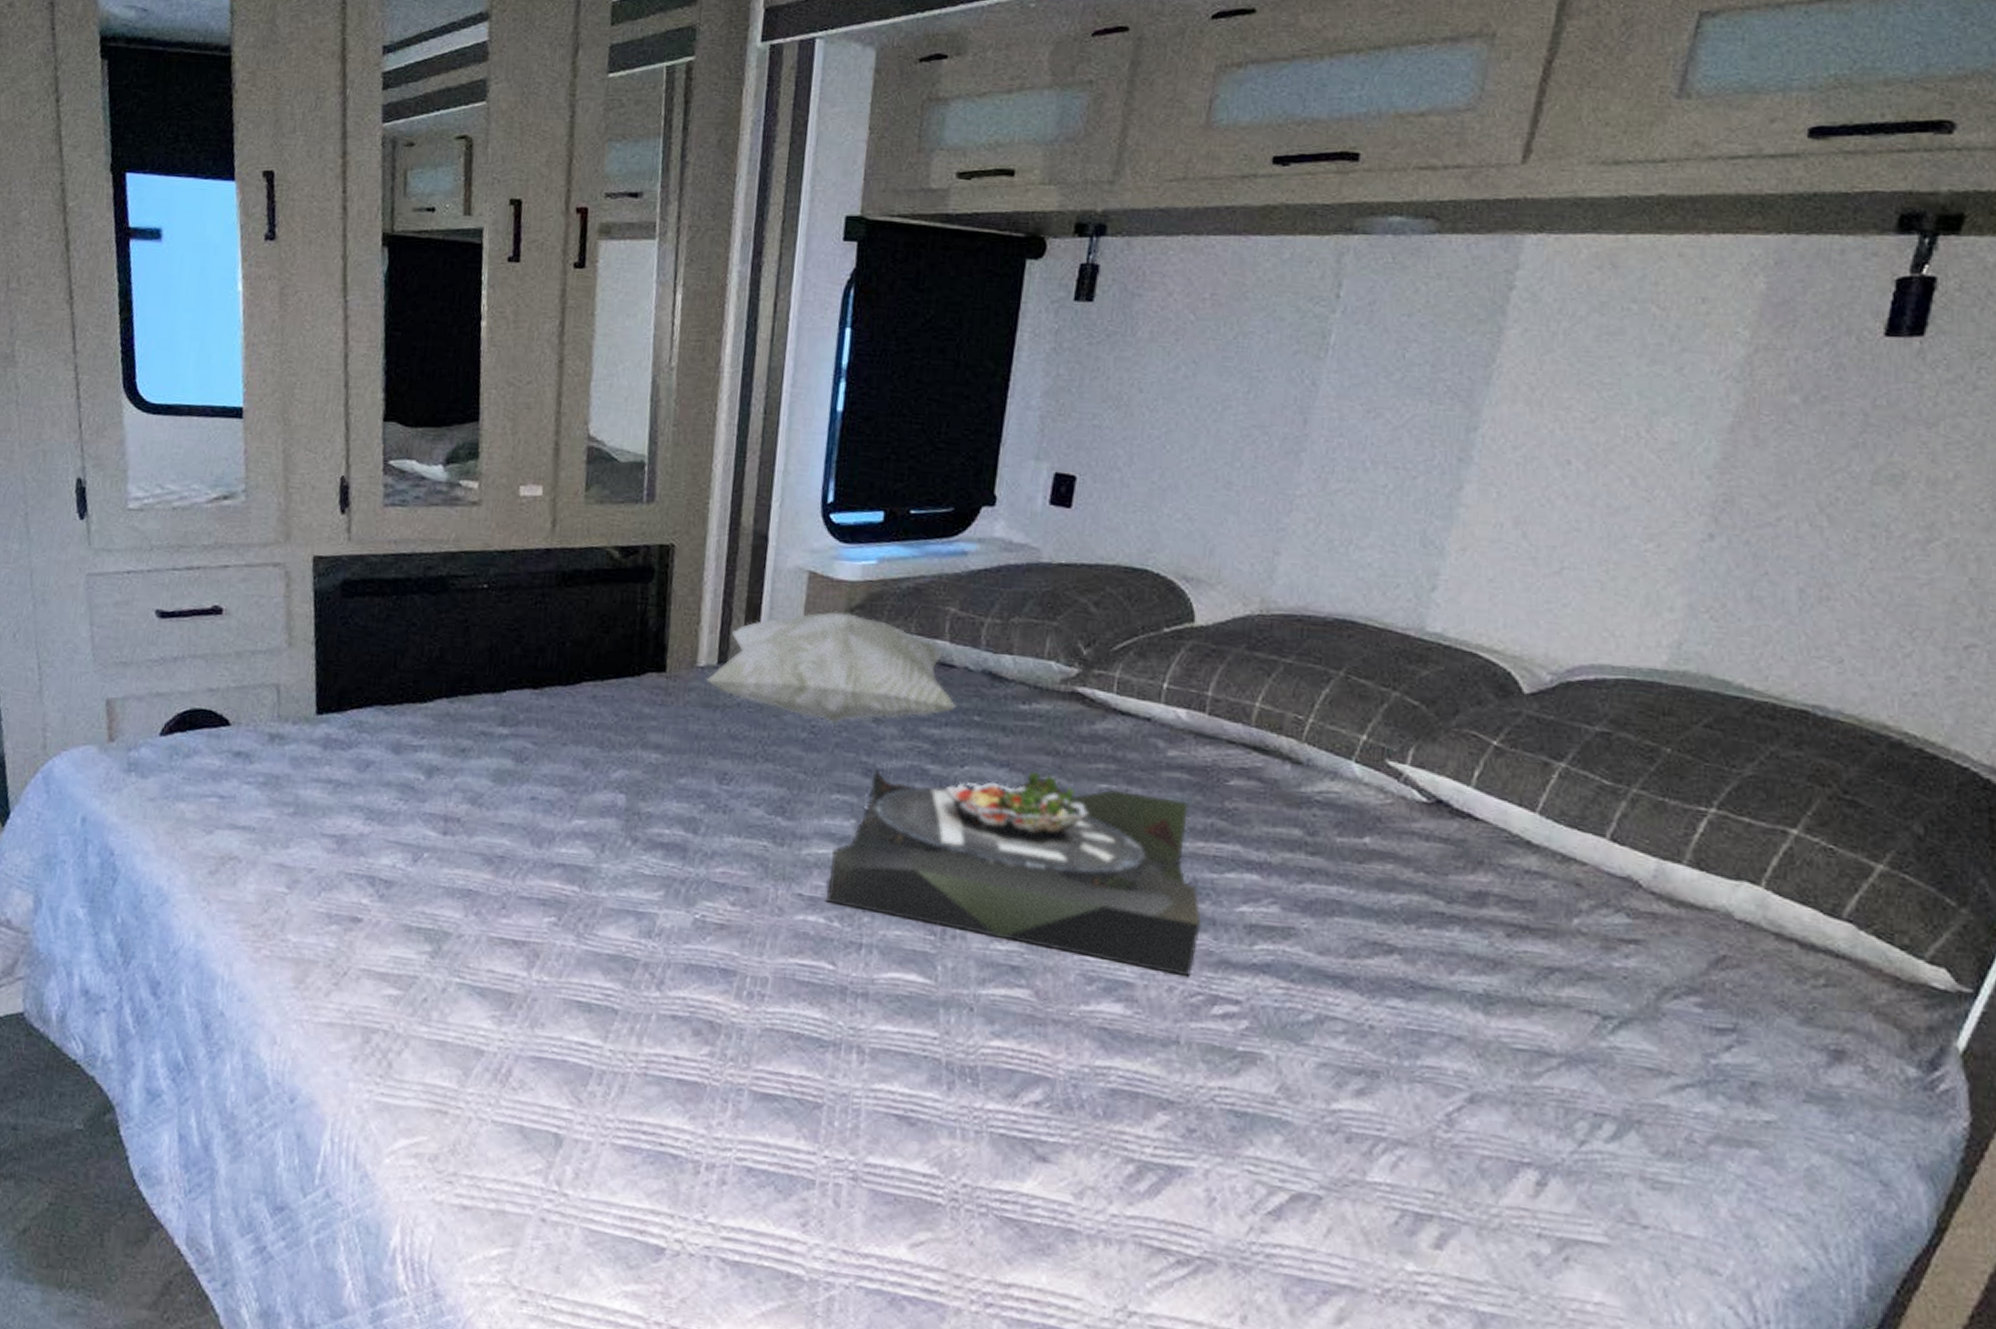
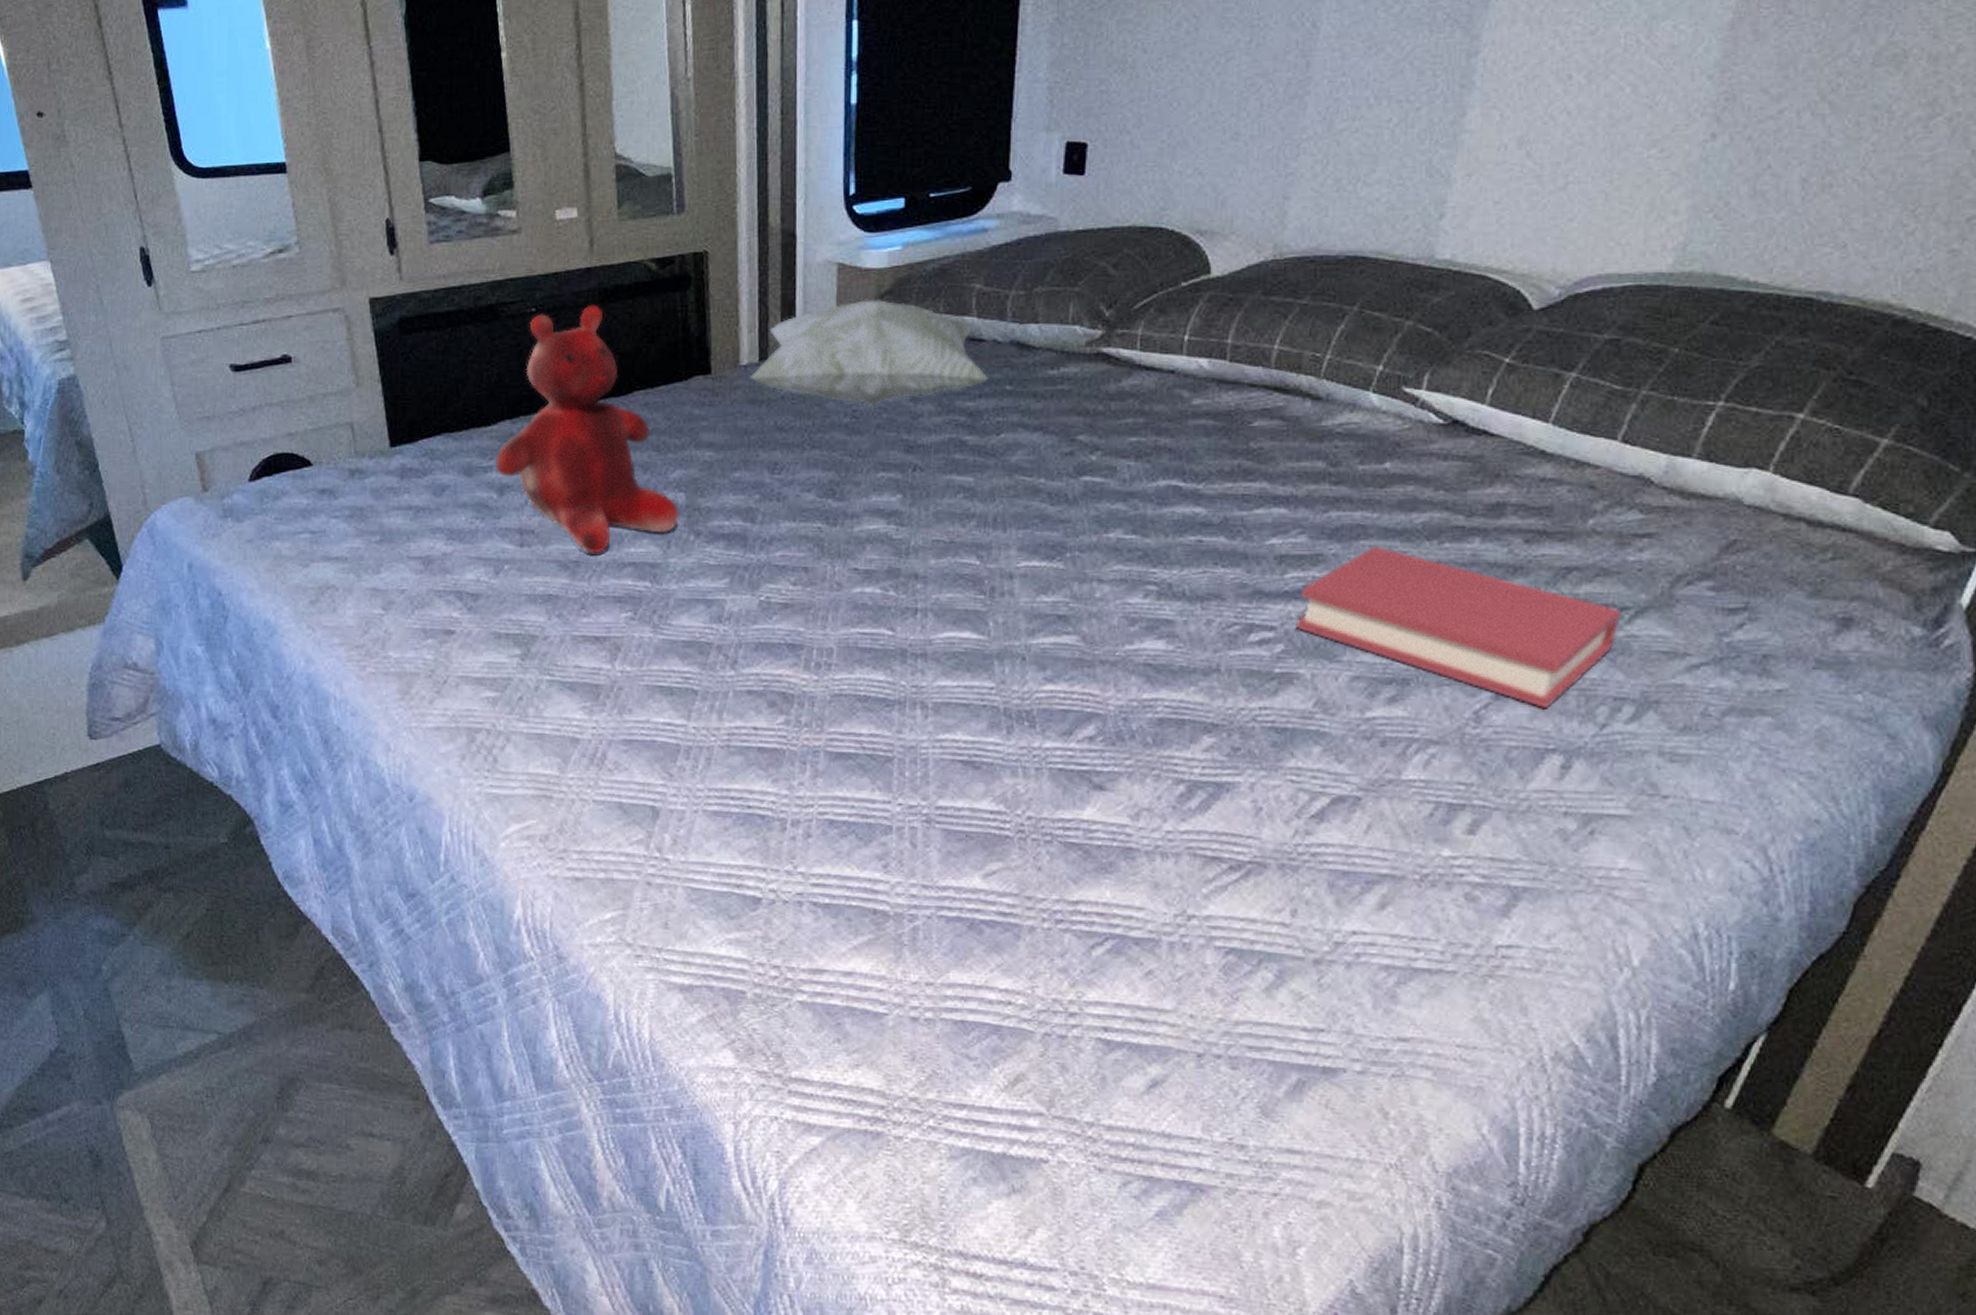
teddy bear: none [426,587,619,851] -> present [495,304,681,554]
serving tray: present [825,768,1201,977] -> none [879,432,1234,610]
hardback book: none [1262,924,1605,1119] -> present [1296,546,1622,710]

